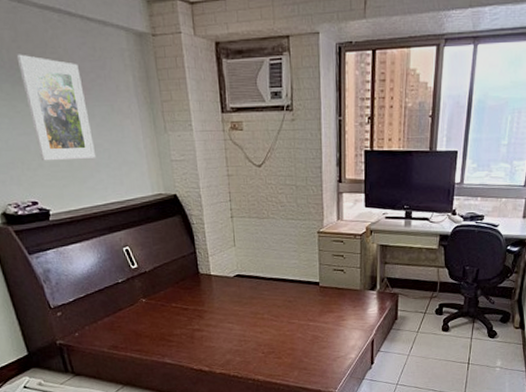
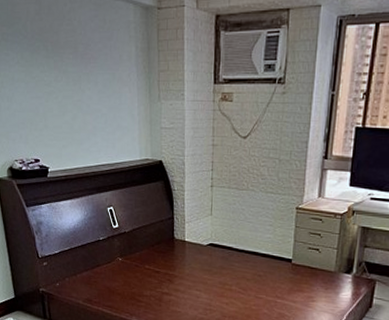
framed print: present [16,54,97,161] -> none [38,25,95,123]

